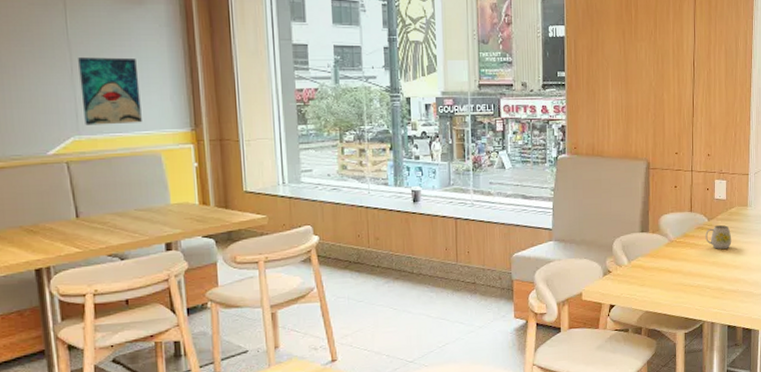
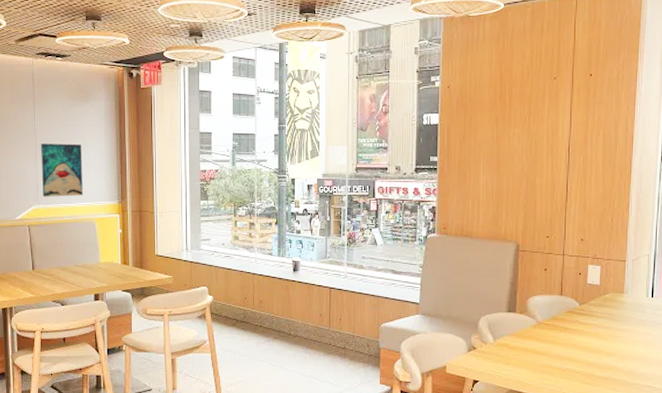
mug: present [705,225,732,249] -> none [576,311,605,334]

